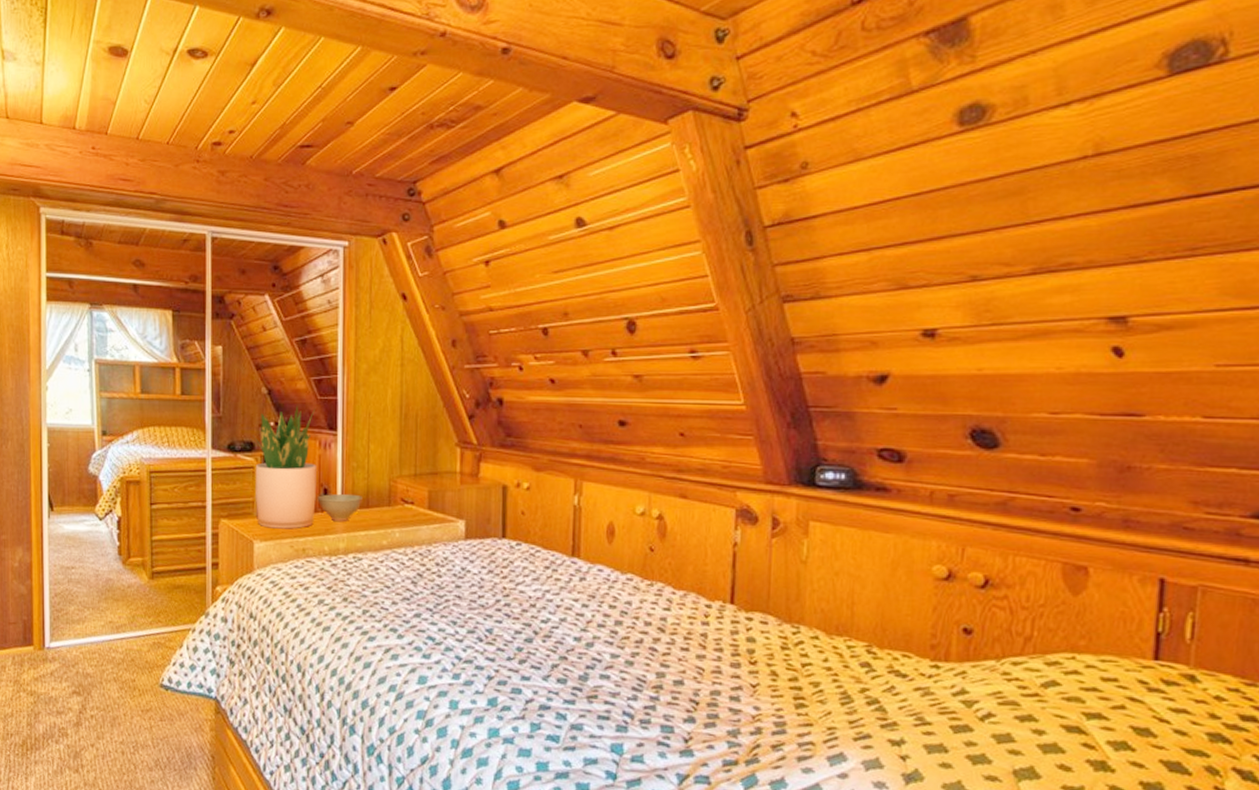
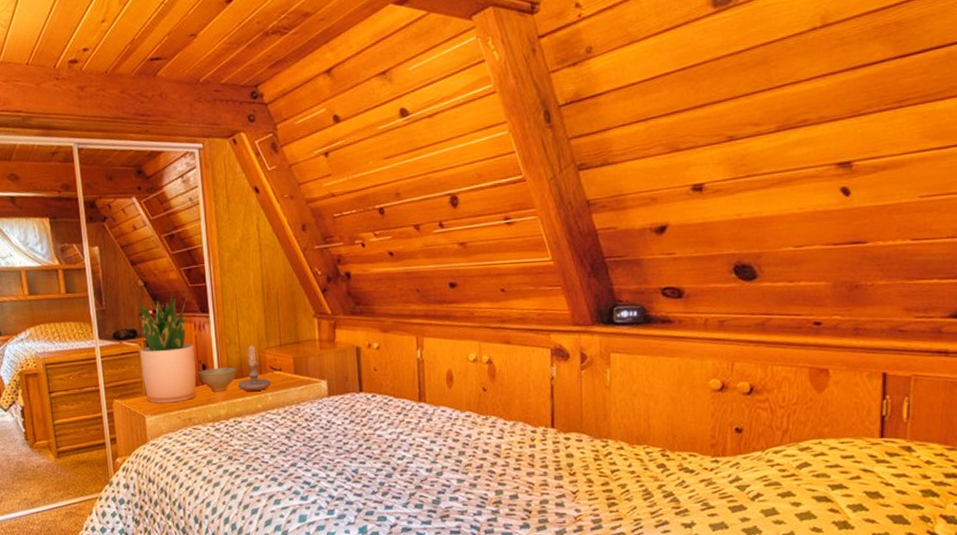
candle: none [362,471,401,525] -> present [238,345,272,391]

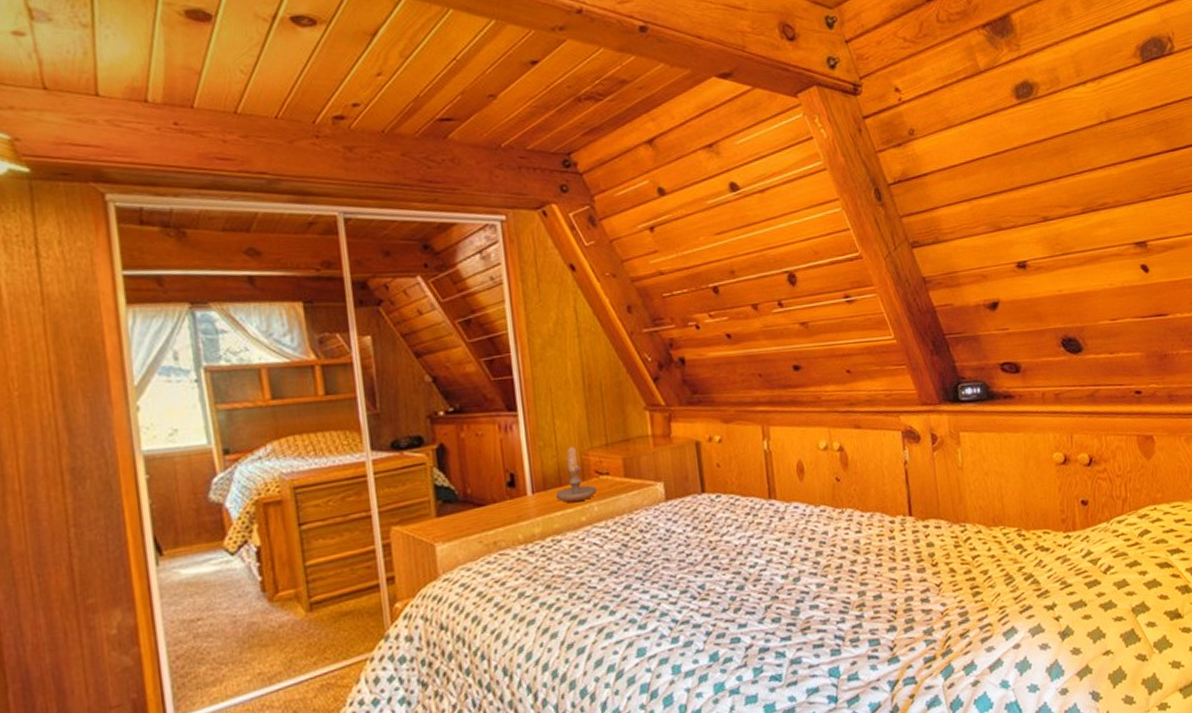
planter: present [135,293,197,404] -> none [420,390,503,527]
bowl: present [197,367,237,391] -> none [503,474,554,506]

